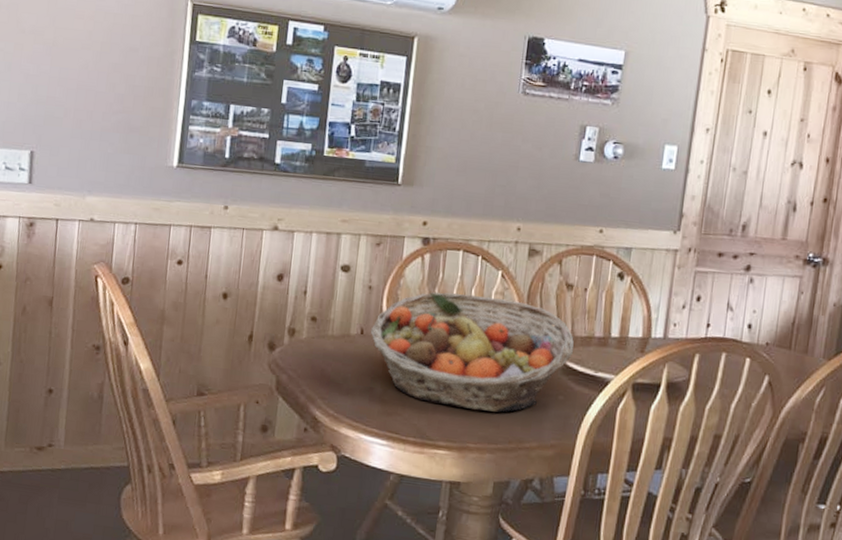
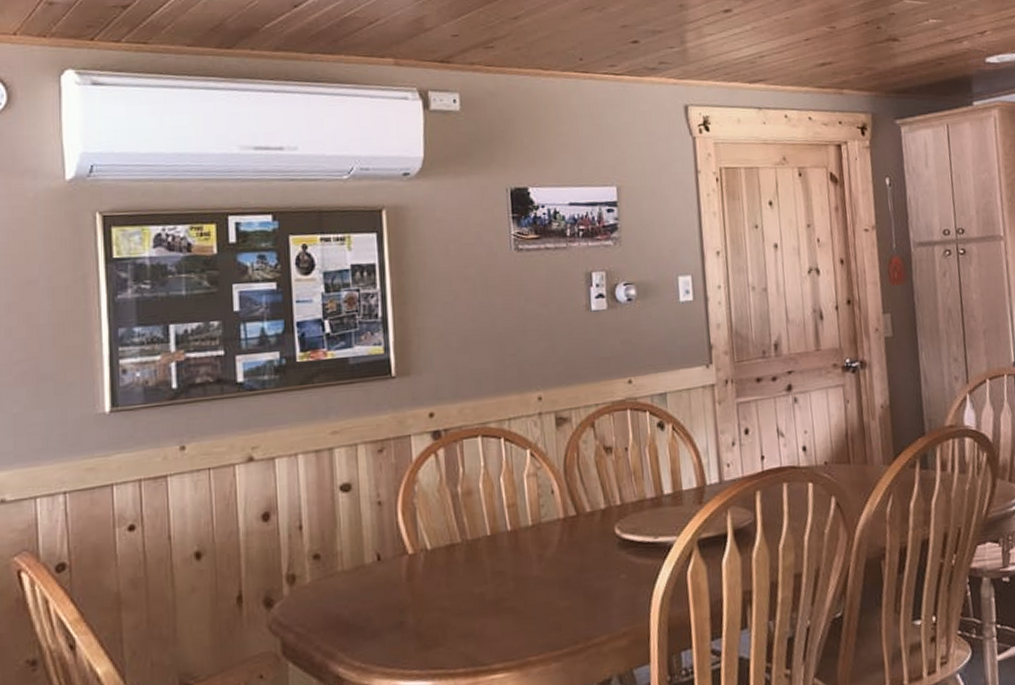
fruit basket: present [370,292,574,413] -> none [388,479,627,621]

